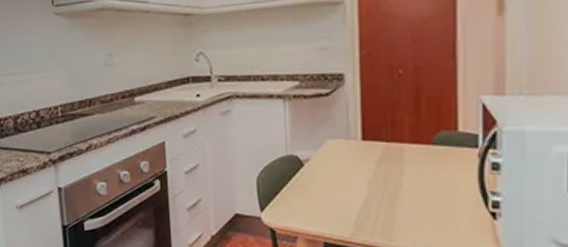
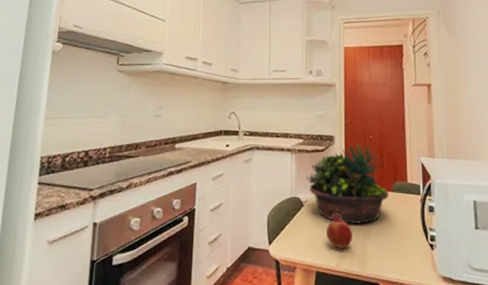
succulent planter: none [305,81,428,187] -> present [306,142,389,224]
fruit: none [335,176,375,218] -> present [326,215,353,249]

